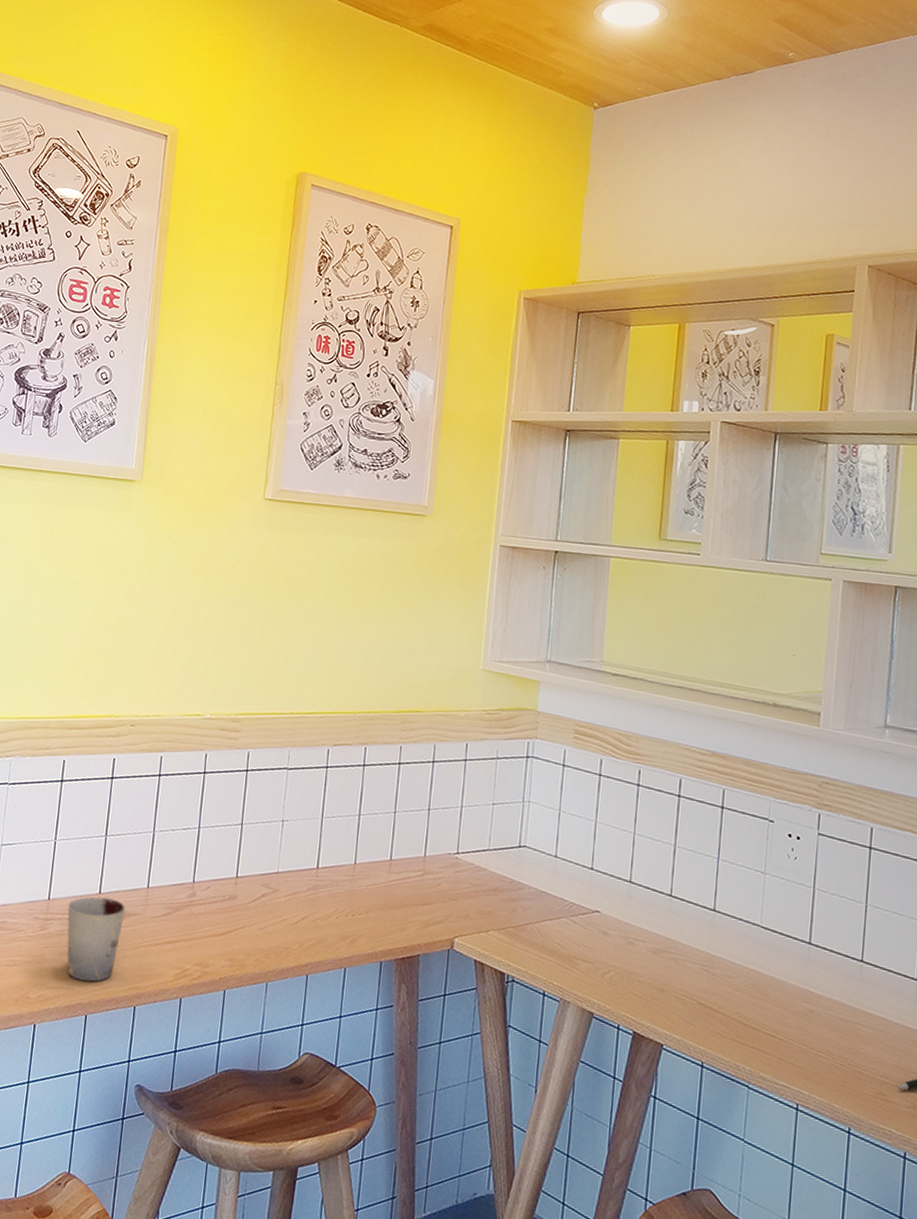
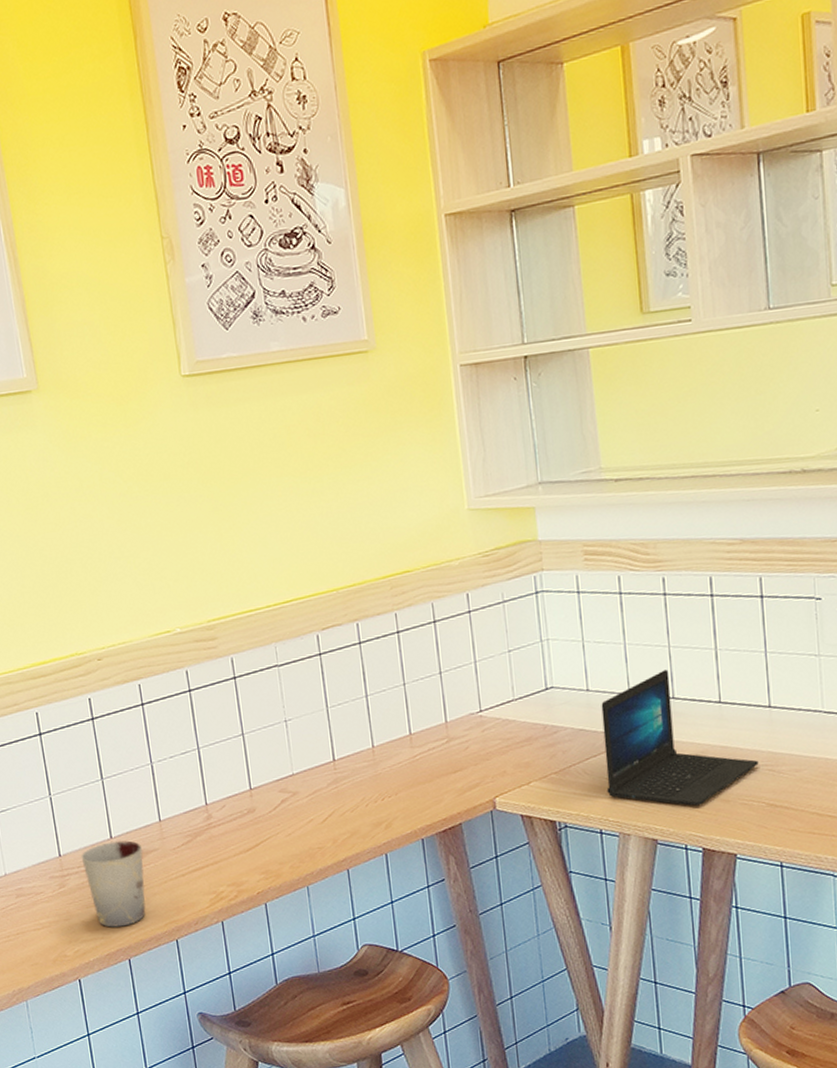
laptop: none [556,853,697,989] -> present [601,669,759,806]

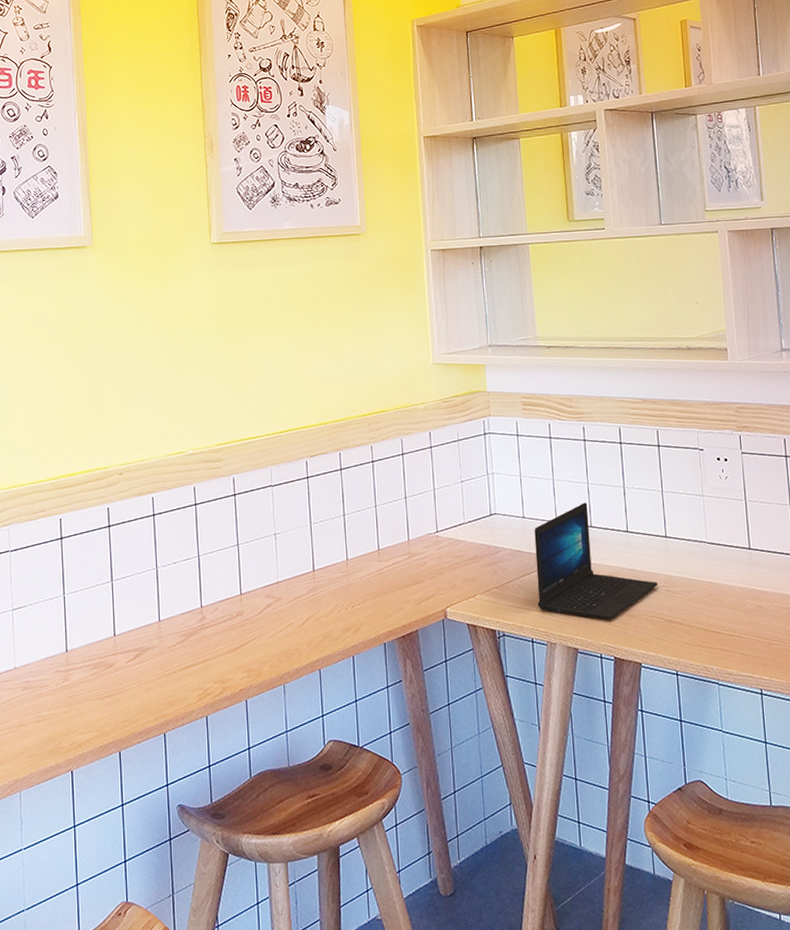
cup: present [81,840,146,928] -> none [86,638,141,721]

